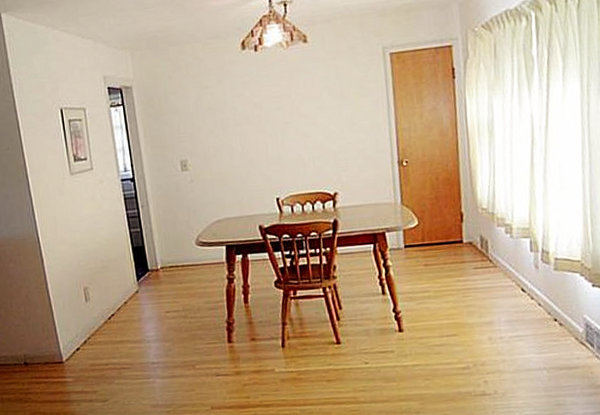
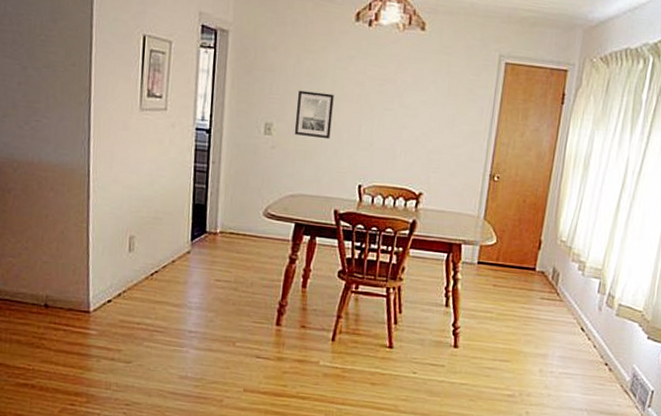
wall art: none [203,120,241,165] -> present [294,90,334,140]

